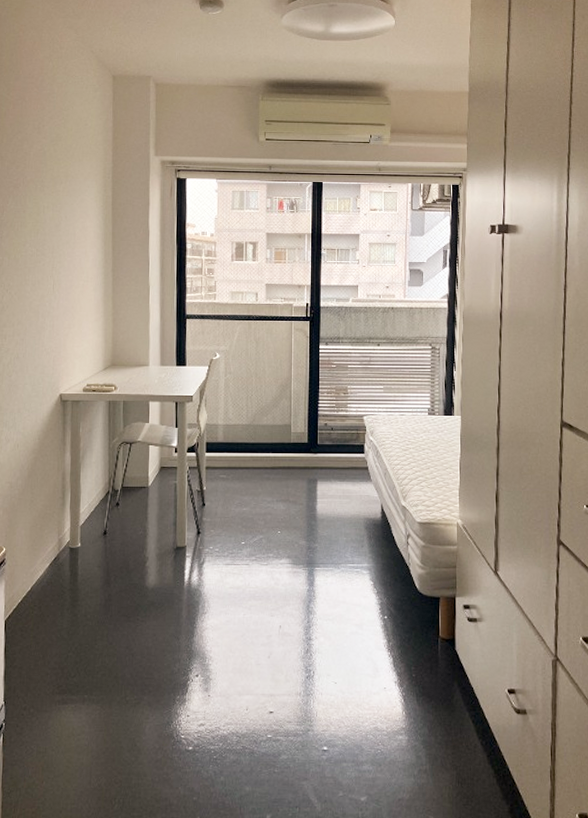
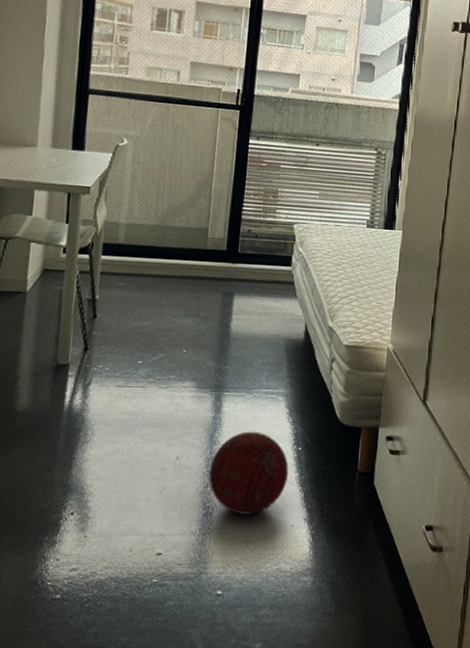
ball: none [308,602,377,677] -> present [209,431,289,515]

